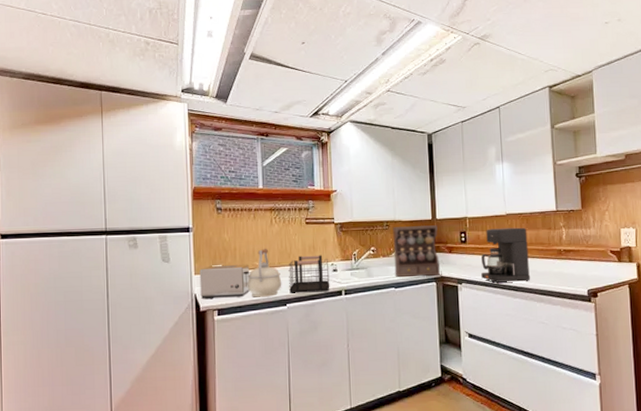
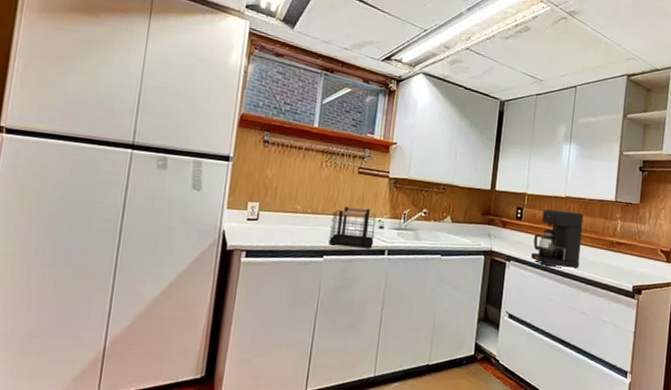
toaster: present [199,264,250,300] -> none [229,201,290,241]
kettle: present [247,248,282,298] -> none [283,192,323,246]
spice rack: present [392,225,440,277] -> none [443,191,495,249]

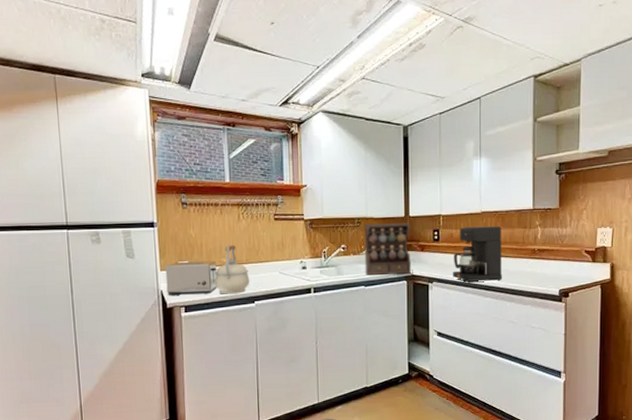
toaster: none [229,201,290,241] -> present [165,260,217,296]
kettle: none [283,192,323,246] -> present [214,244,250,295]
dish rack: present [328,206,376,249] -> none [256,252,299,291]
spice rack: none [443,191,495,249] -> present [364,223,411,275]

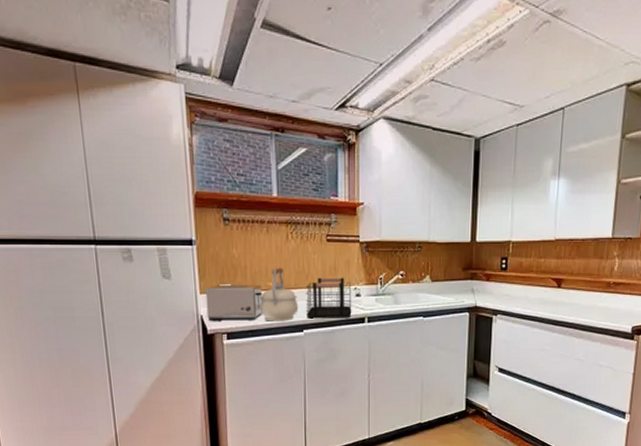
dish rack: none [256,252,299,291] -> present [306,277,352,319]
spice rack: present [364,223,411,275] -> none [424,249,476,305]
coffee maker: present [453,226,503,282] -> none [519,255,576,316]

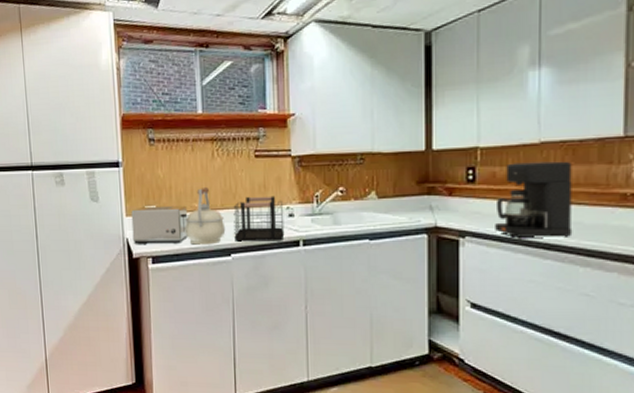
coffee maker: none [519,255,576,316] -> present [495,161,573,238]

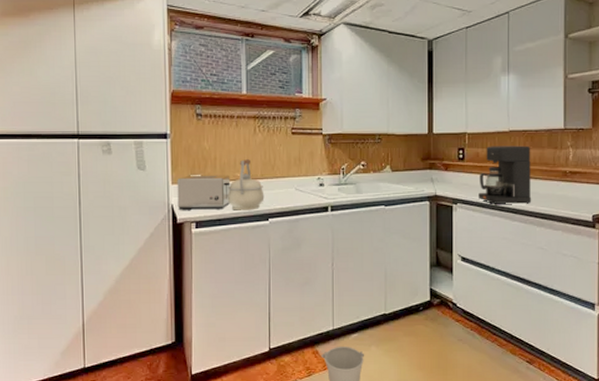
dish rack: present [233,196,285,242] -> none [272,168,316,208]

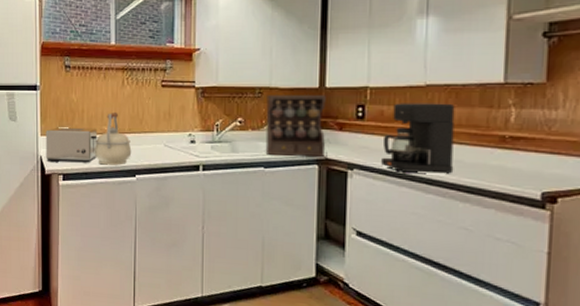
spice rack: none [385,140,434,194] -> present [265,95,326,157]

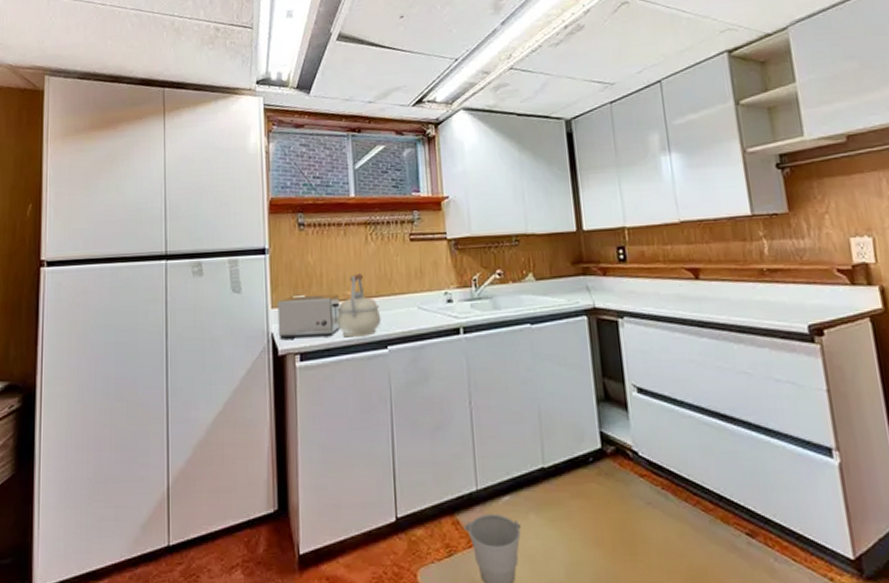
spice rack: present [265,95,326,157] -> none [524,239,592,309]
coffee maker: present [381,103,455,174] -> none [648,239,722,316]

